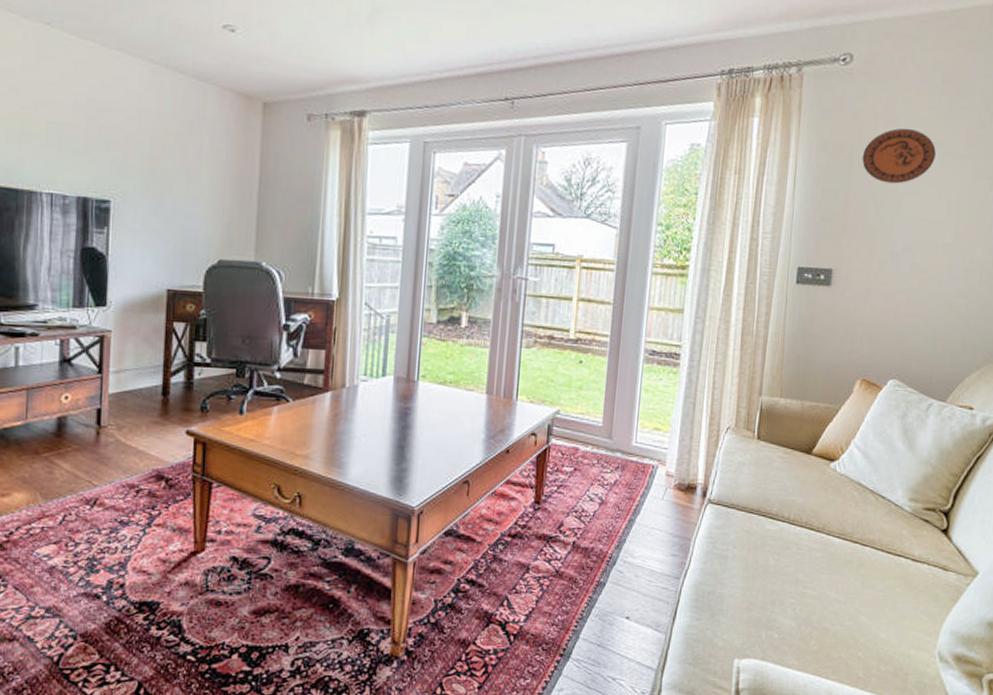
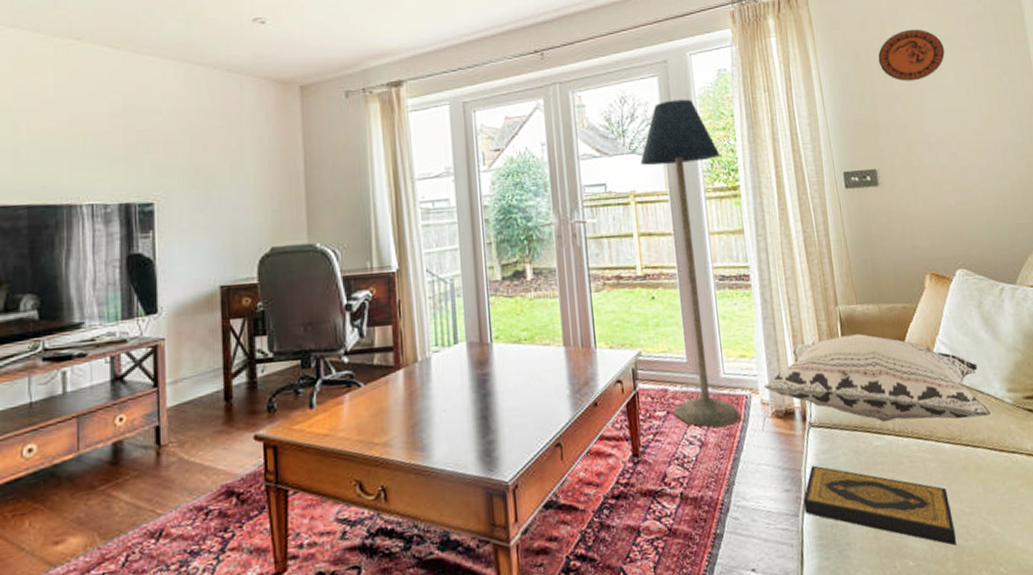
floor lamp: none [580,169,676,490] -> present [640,99,742,428]
decorative pillow: none [672,424,888,519] -> present [764,333,992,423]
hardback book: none [687,537,826,627] -> present [803,465,956,546]

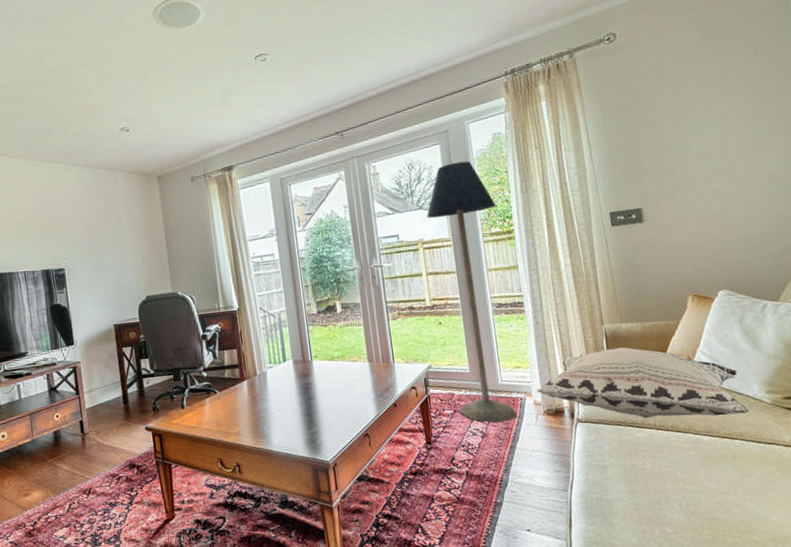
hardback book: present [803,465,956,546] -> none [572,452,712,518]
decorative plate: present [878,29,945,82] -> none [644,79,712,129]

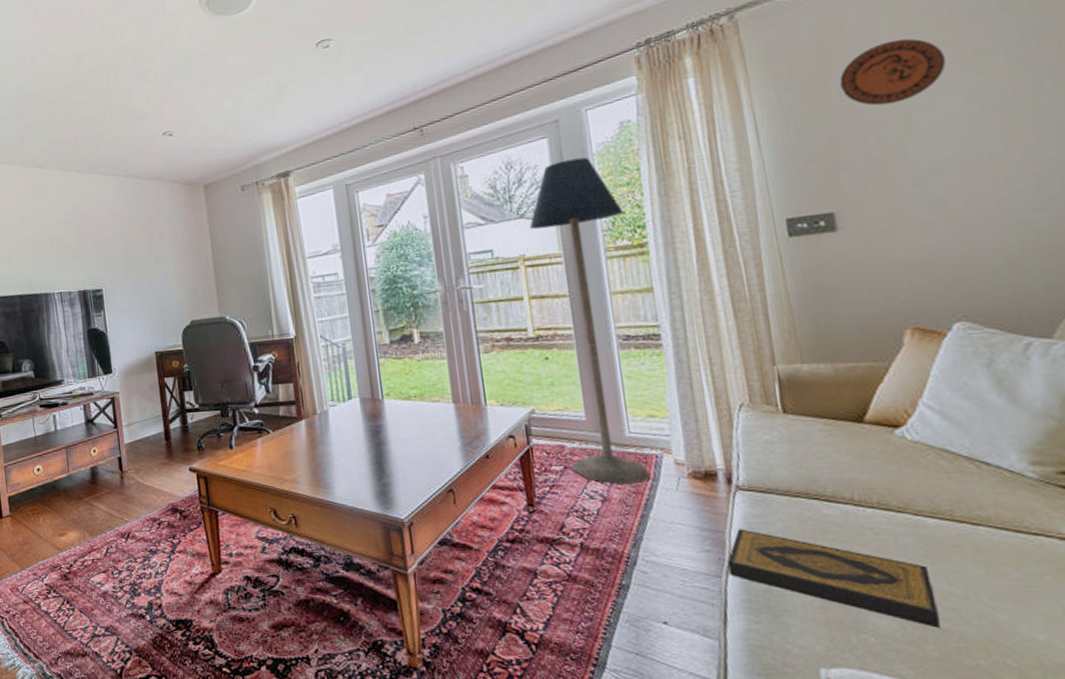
decorative pillow: present [537,347,750,419] -> none [679,395,1003,492]
hardback book: none [572,452,712,518] -> present [728,529,940,628]
decorative plate: none [644,79,712,129] -> present [839,38,946,106]

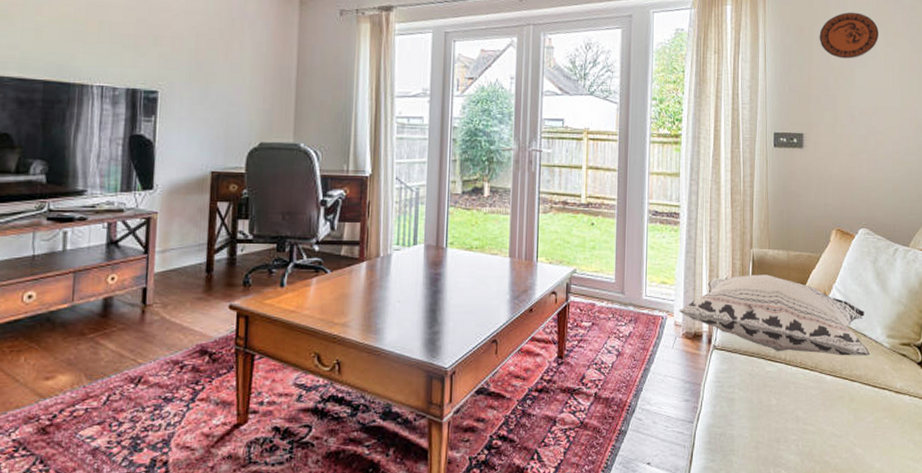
floor lamp: present [529,157,651,485] -> none [596,51,669,342]
decorative pillow: none [679,395,1003,492] -> present [679,274,871,356]
hardback book: present [728,529,940,628] -> none [700,382,824,461]

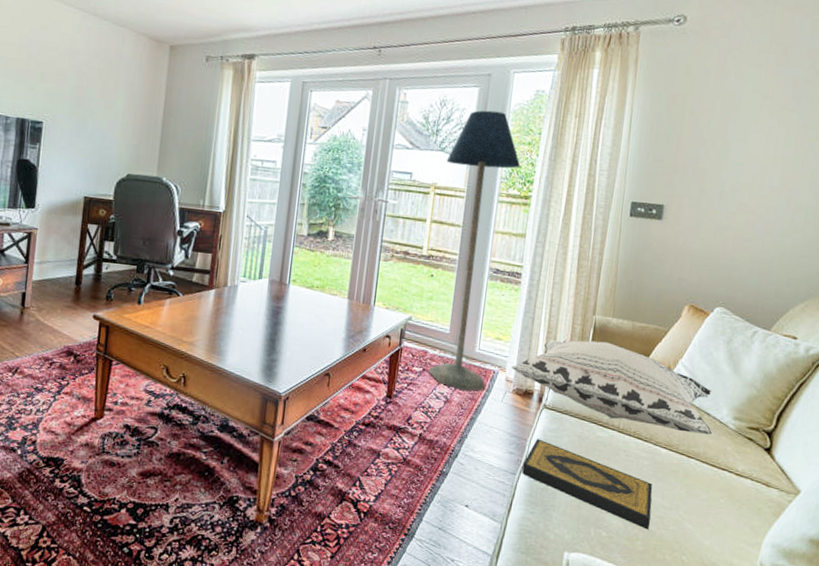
floor lamp: none [596,51,669,342] -> present [428,110,521,391]
hardback book: none [700,382,824,461] -> present [522,438,653,530]
decorative plate: present [819,12,879,59] -> none [693,82,764,132]

